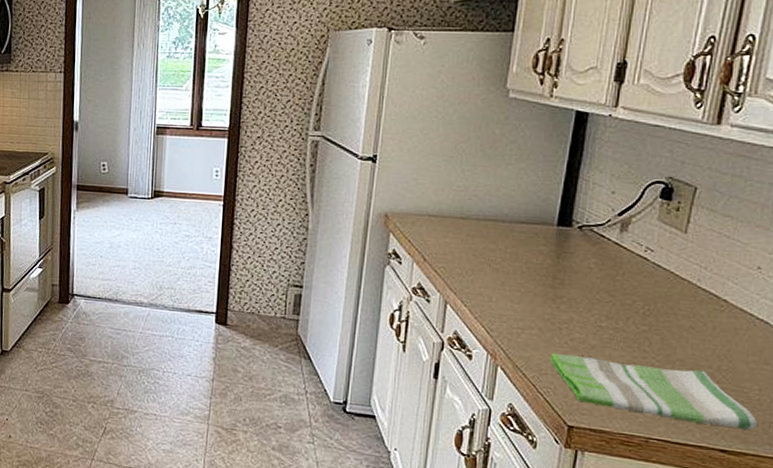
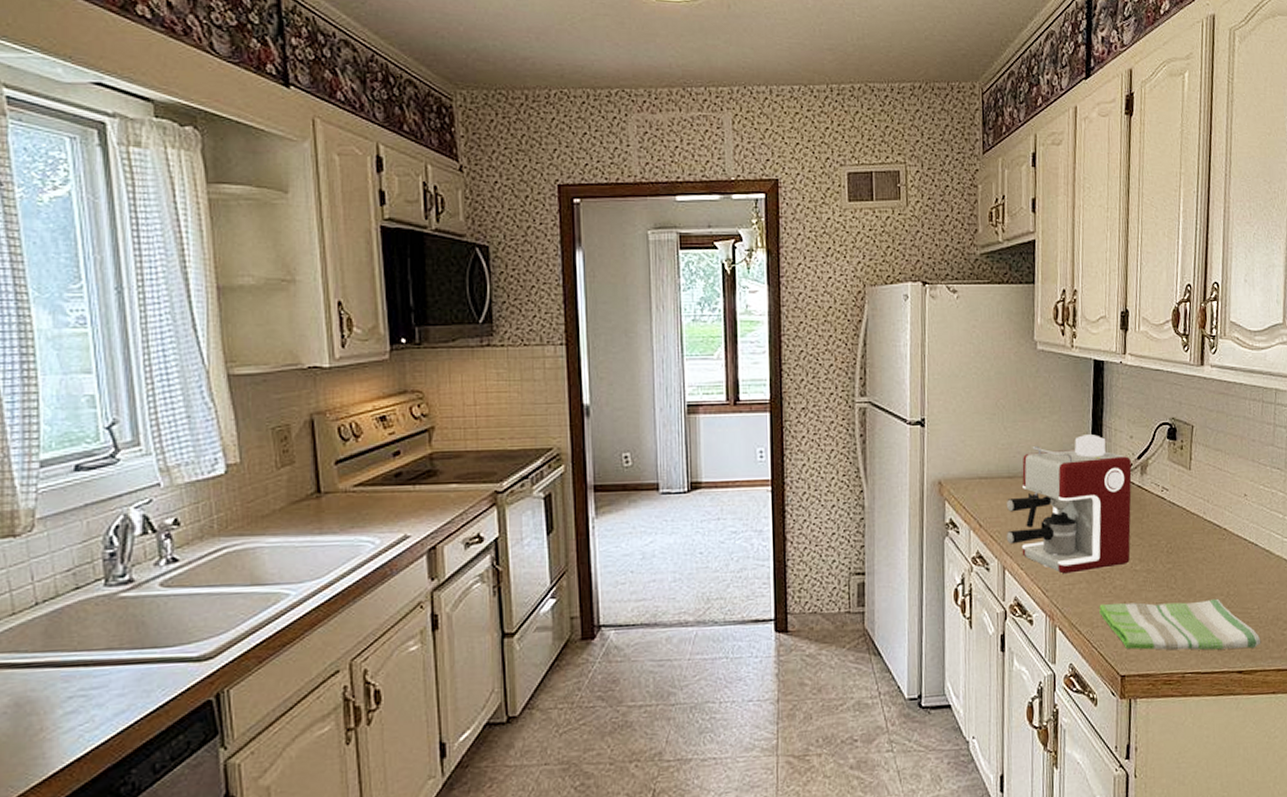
coffee maker: none [451,185,610,320] -> present [1006,434,1132,574]

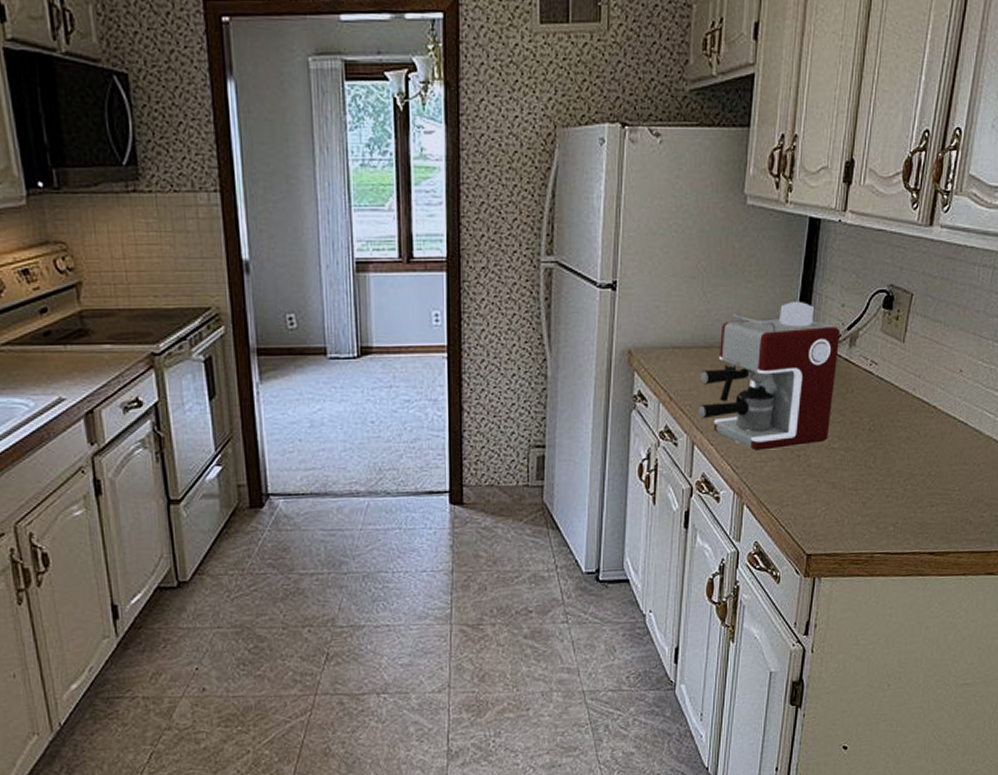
dish towel: present [1099,598,1261,651] -> none [790,478,958,531]

